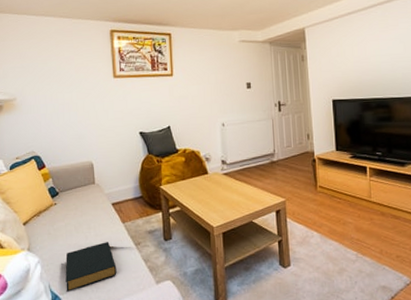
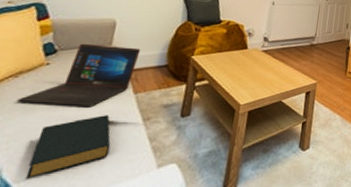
laptop: none [44,184,118,236] -> present [16,43,141,106]

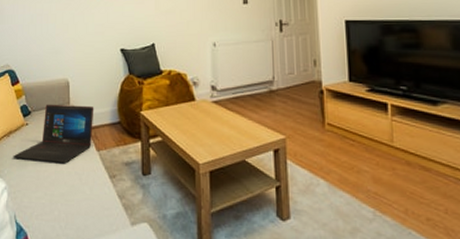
hardback book: present [25,115,111,179] -> none [32,171,88,225]

